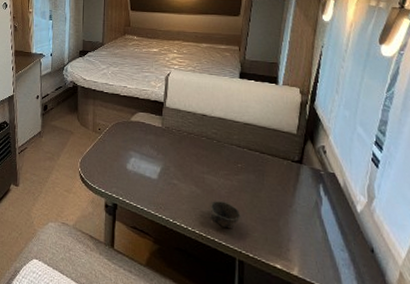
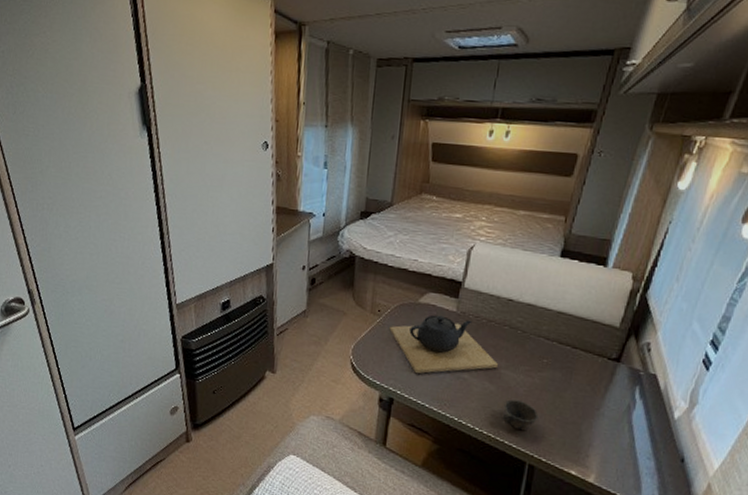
teapot: none [109,130,201,182] -> present [389,314,498,374]

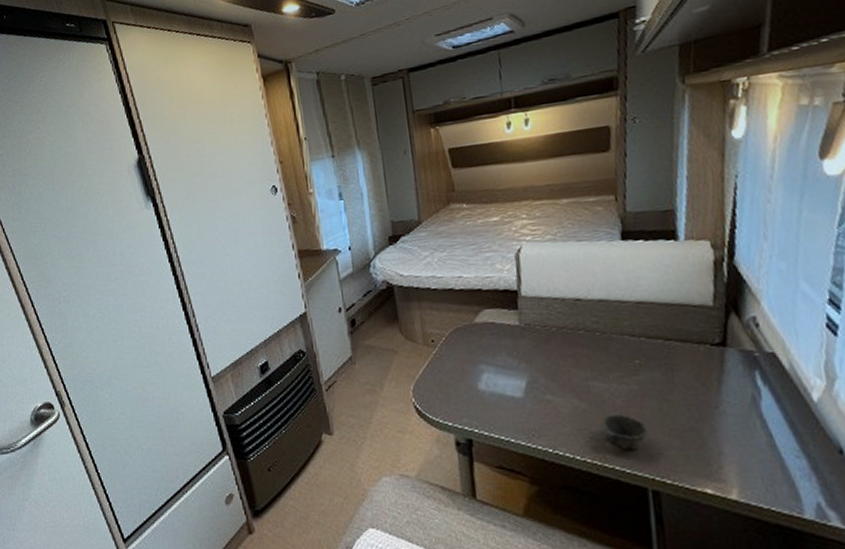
teapot: present [389,314,498,374] -> none [448,331,583,406]

